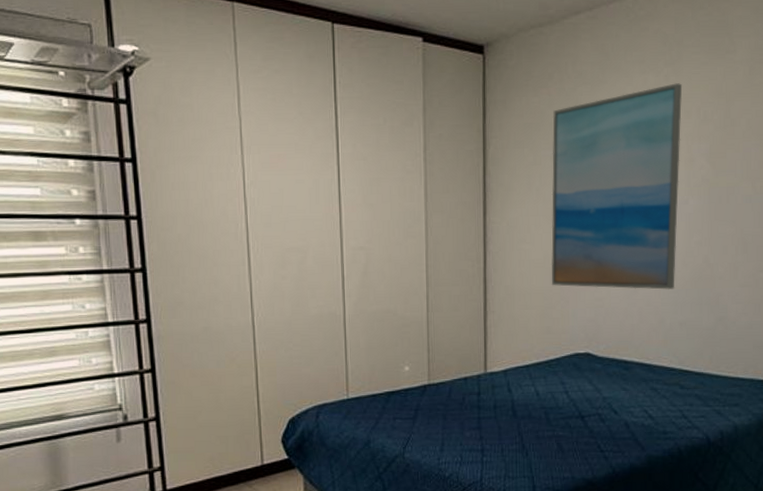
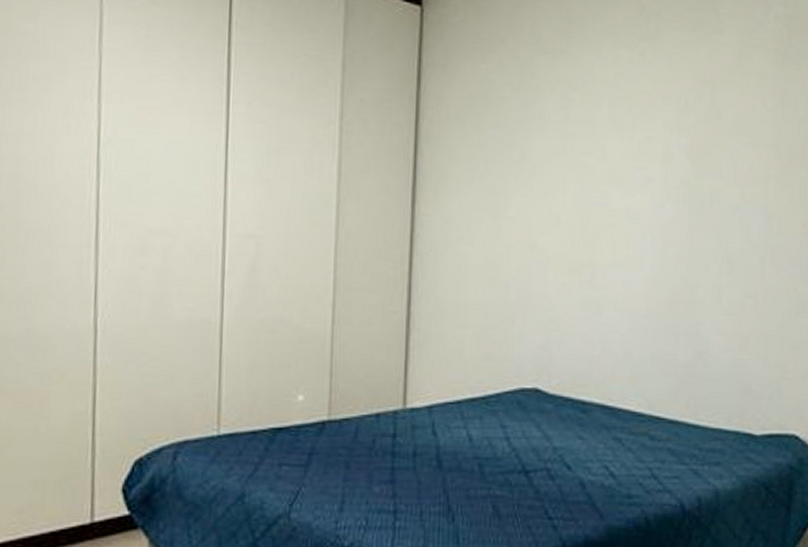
wall art: present [551,83,683,290] -> none [493,62,661,313]

